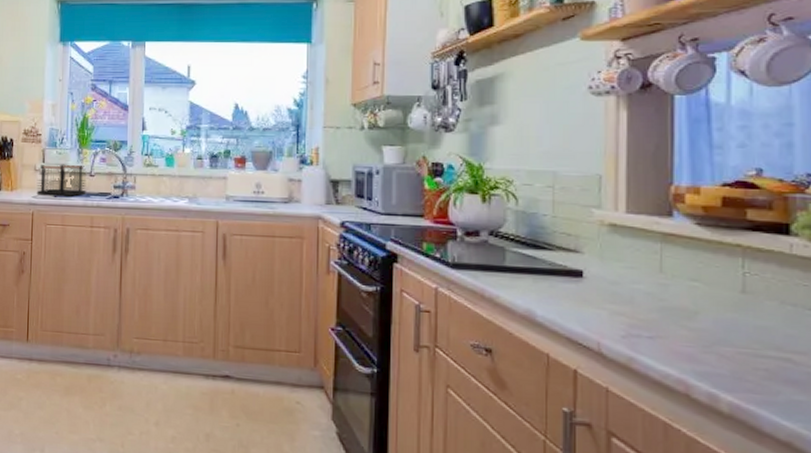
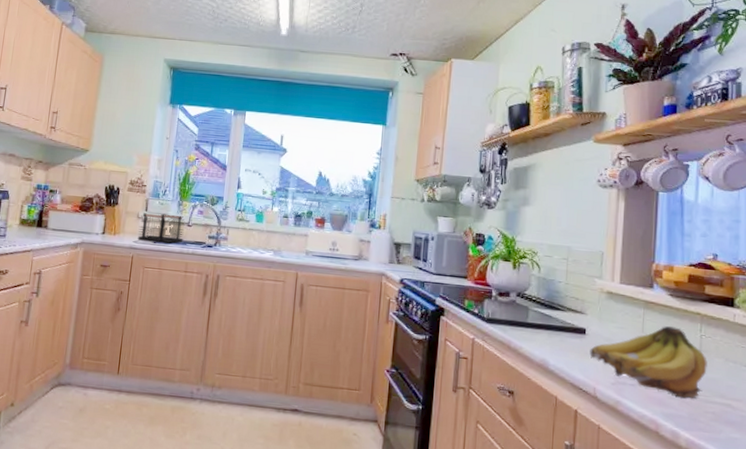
fruit: none [589,263,755,352] -> present [589,326,707,398]

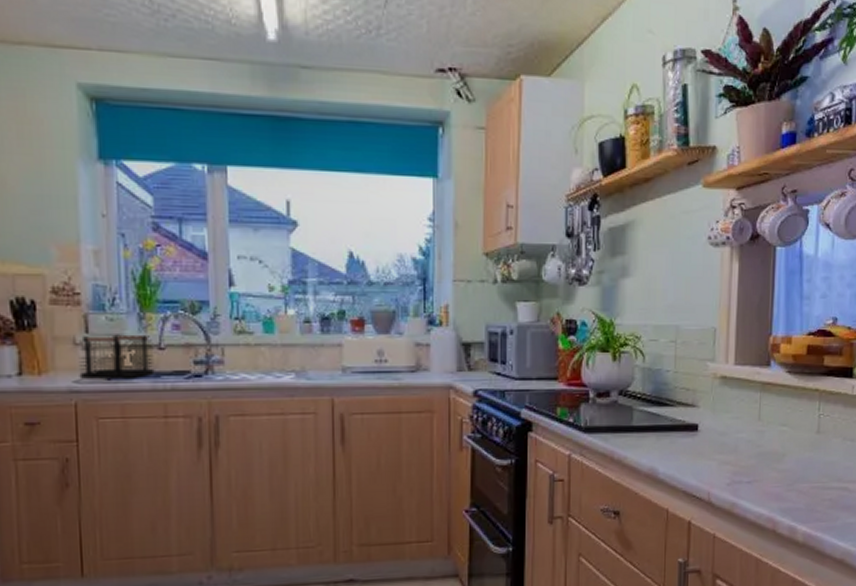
fruit: present [589,326,707,398] -> none [703,409,825,488]

